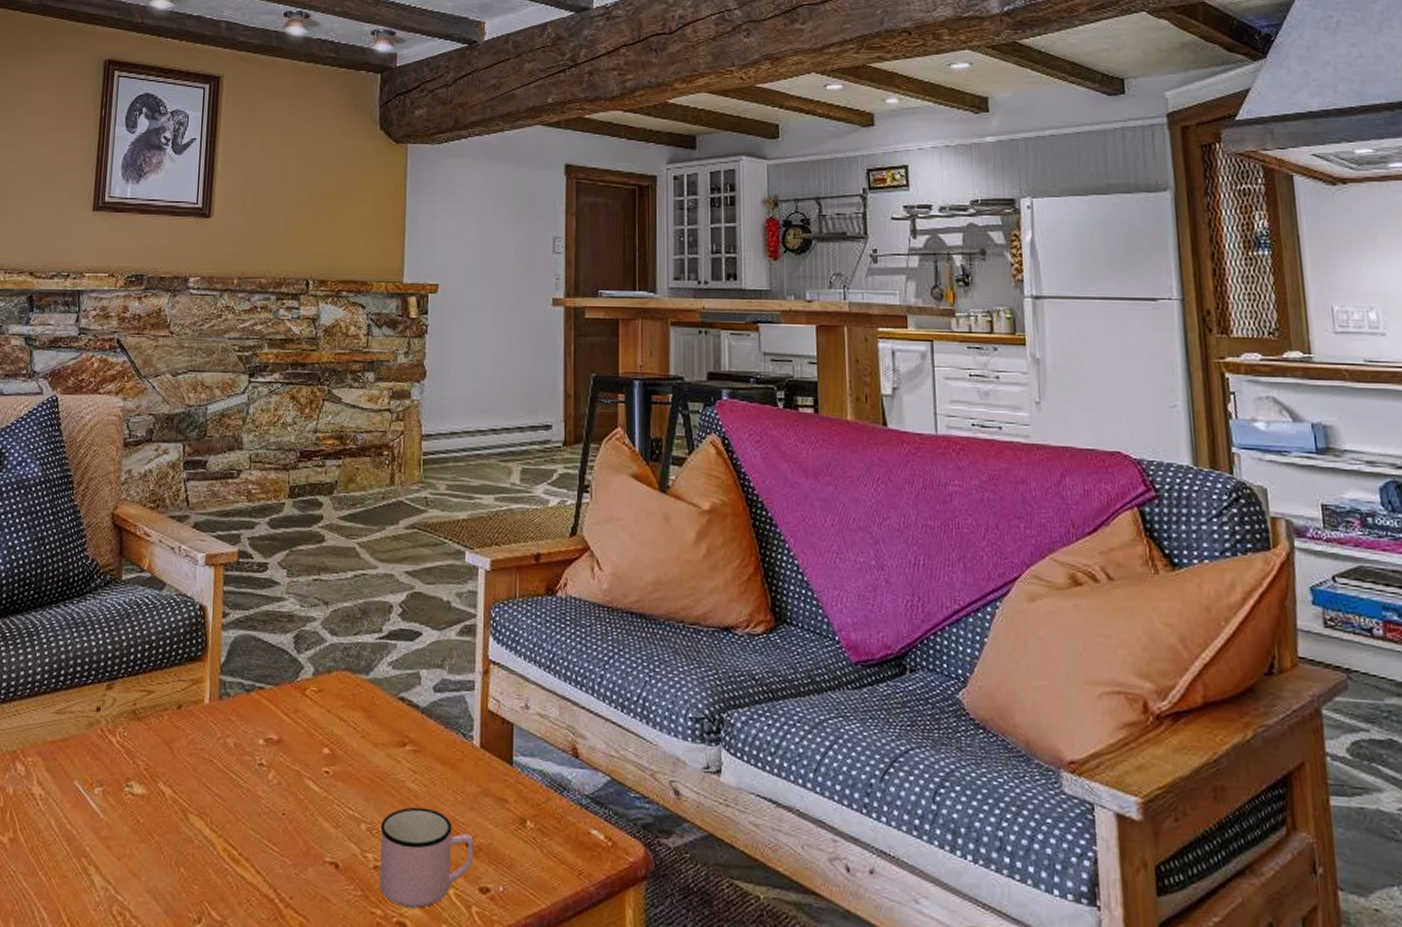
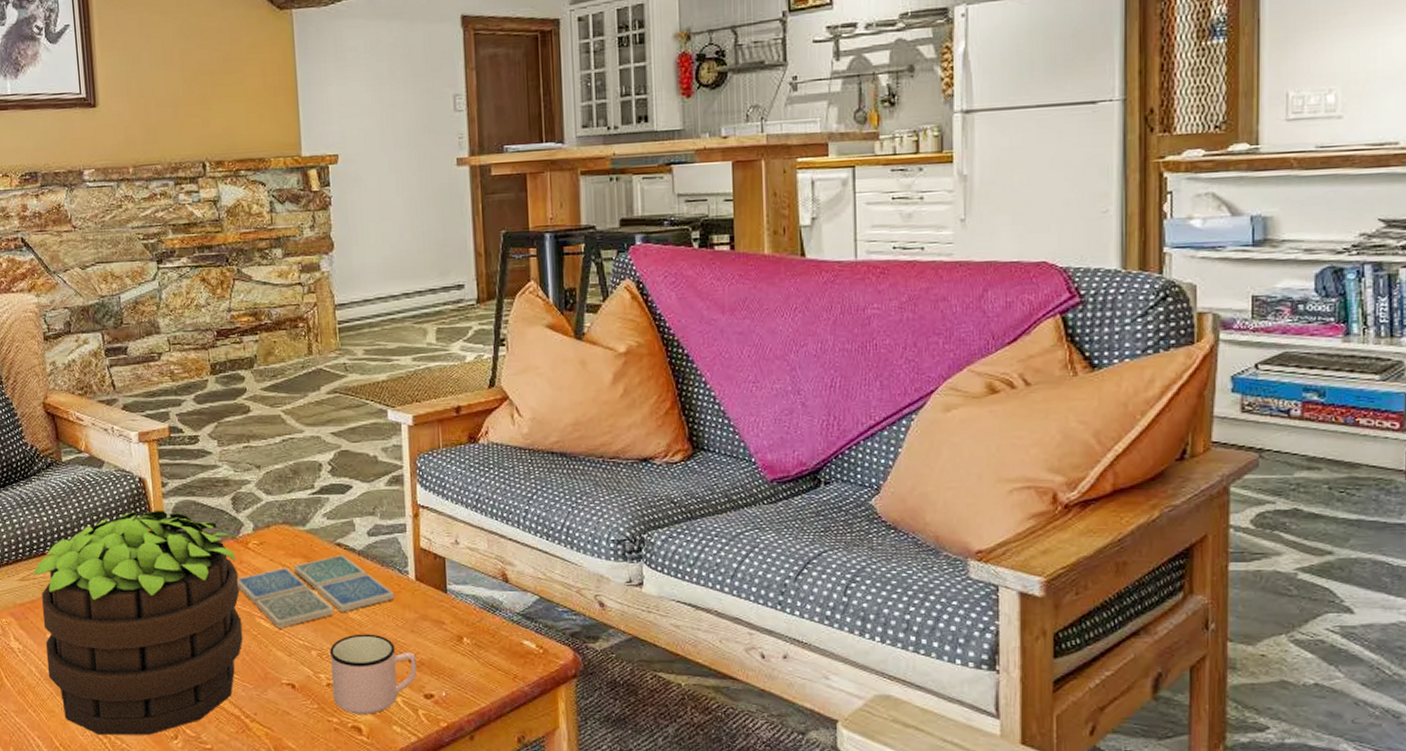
potted plant: none [68,643,296,915] -> present [33,510,243,735]
drink coaster: none [289,711,457,794] -> present [237,555,395,629]

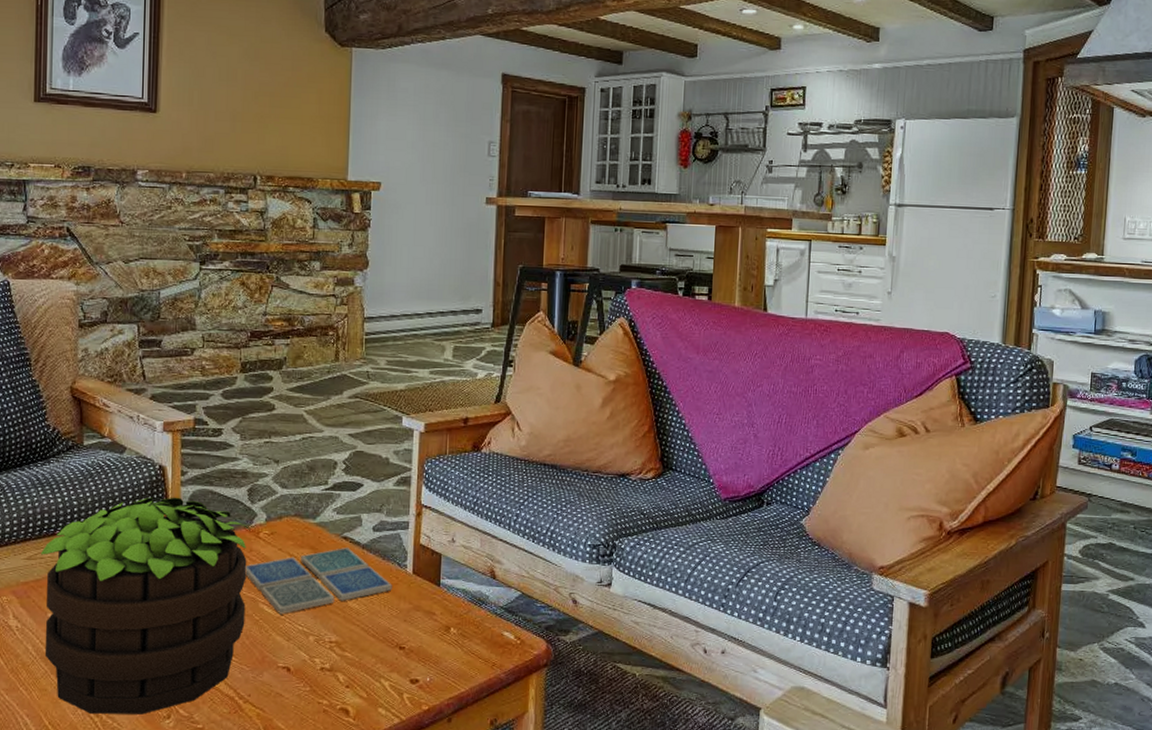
mug: present [330,634,417,714] -> none [325,621,406,697]

